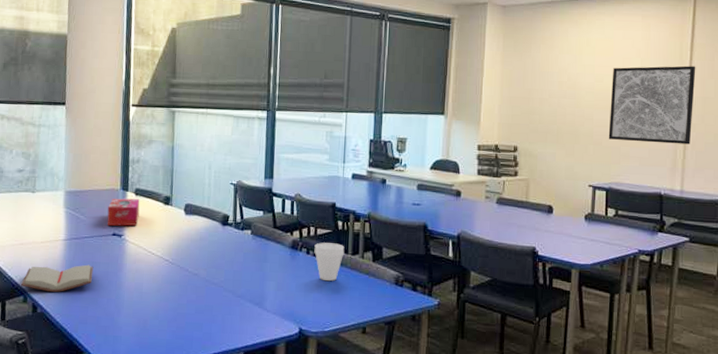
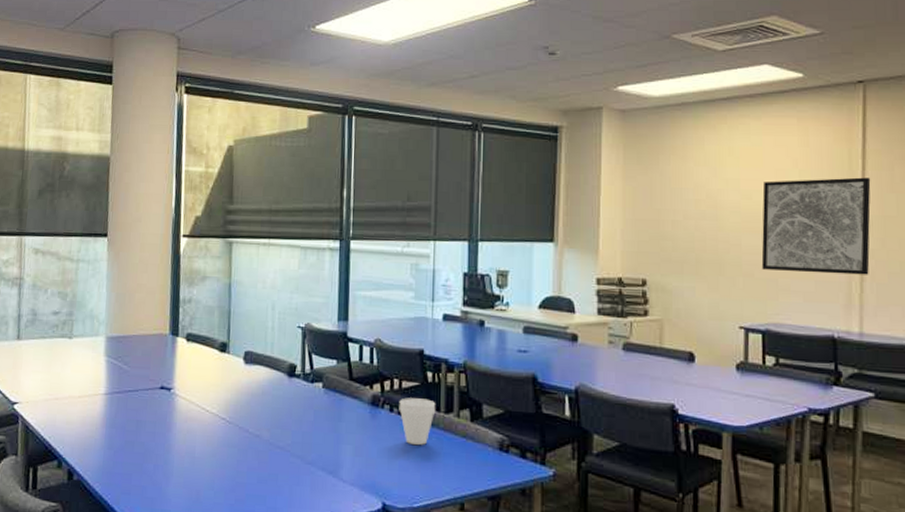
paperback book: present [21,264,94,292] -> none [55,423,138,456]
tissue box: present [107,198,140,226] -> none [154,344,192,378]

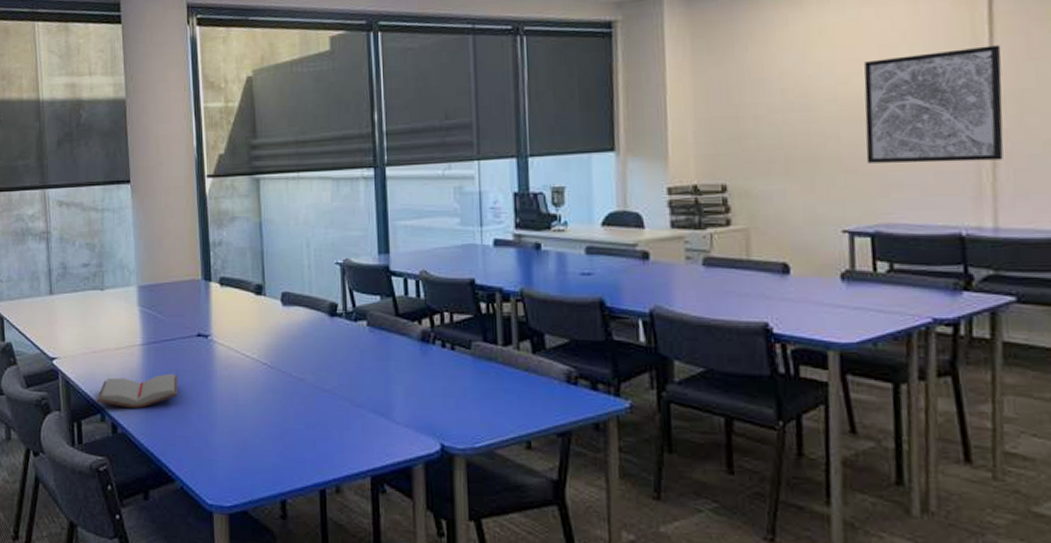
paperback book: none [55,423,138,456] -> present [97,373,178,408]
cup: present [399,398,436,445] -> none [451,331,493,381]

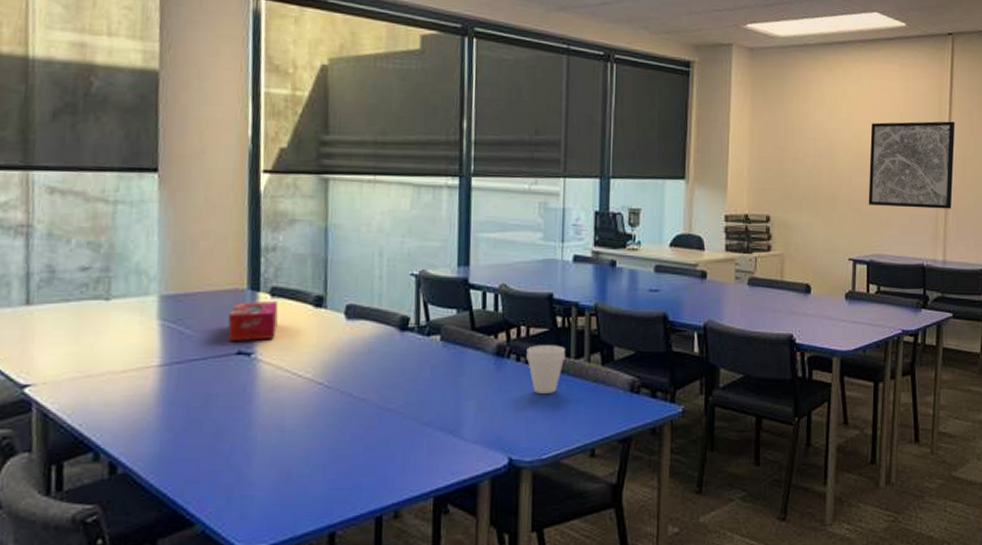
paperback book: present [97,373,178,408] -> none [89,398,208,442]
tissue box: none [189,290,227,324] -> present [227,301,279,341]
cup: none [451,331,493,381] -> present [526,345,566,394]

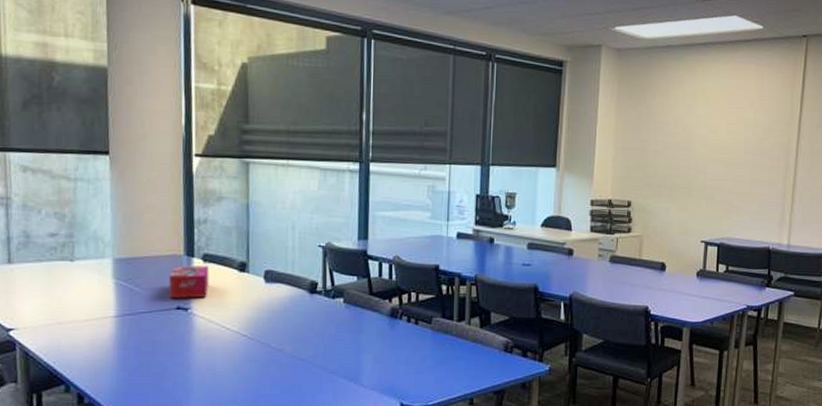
cup: present [526,345,566,394] -> none [416,309,450,350]
wall art: present [868,121,955,209] -> none [721,117,805,198]

